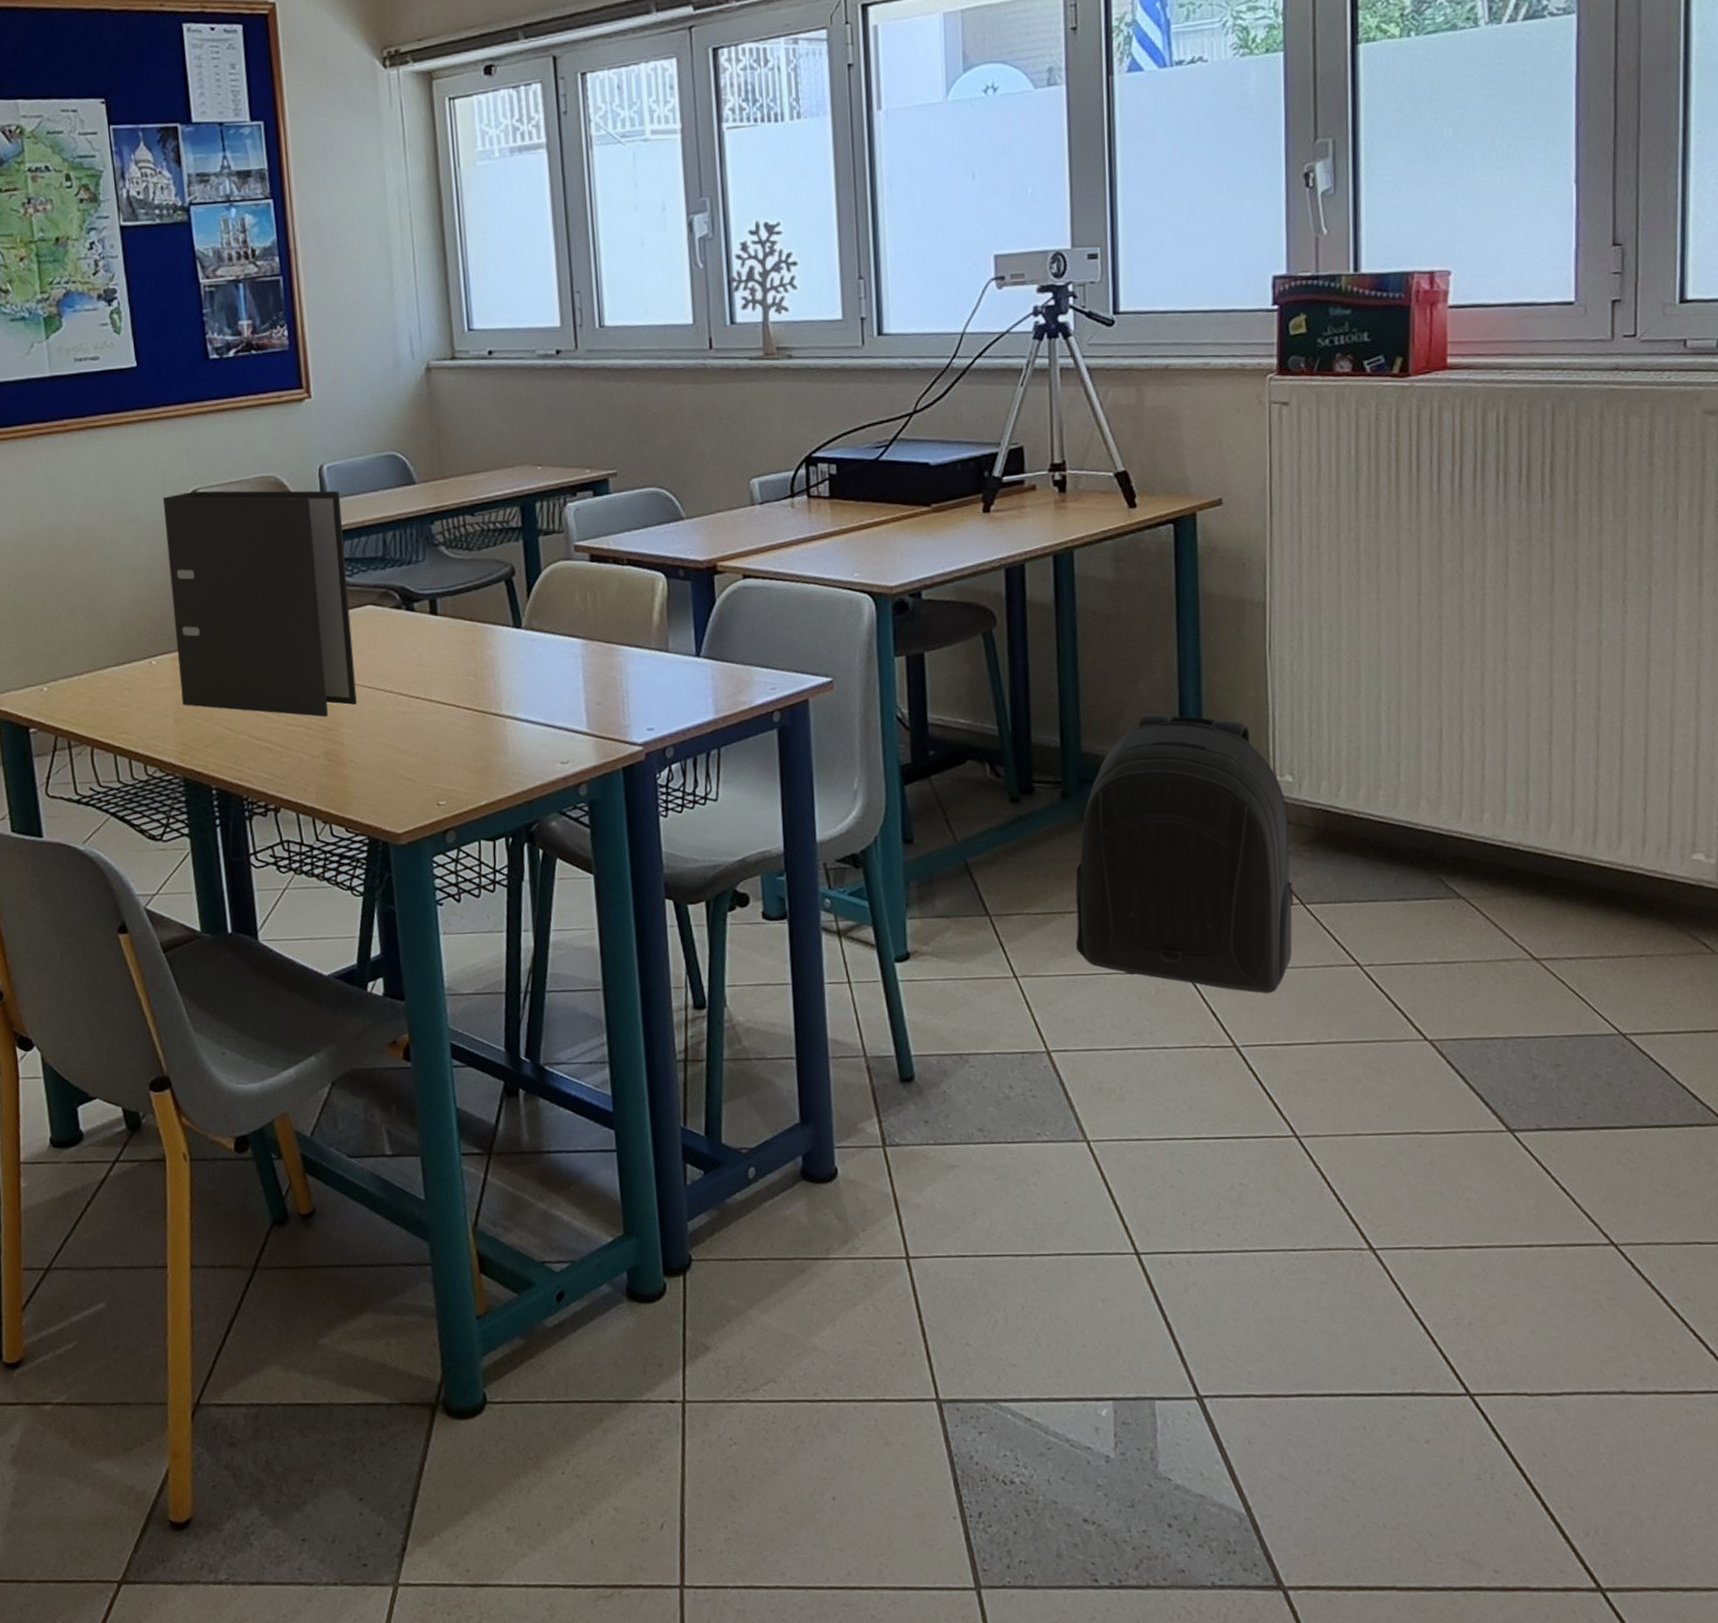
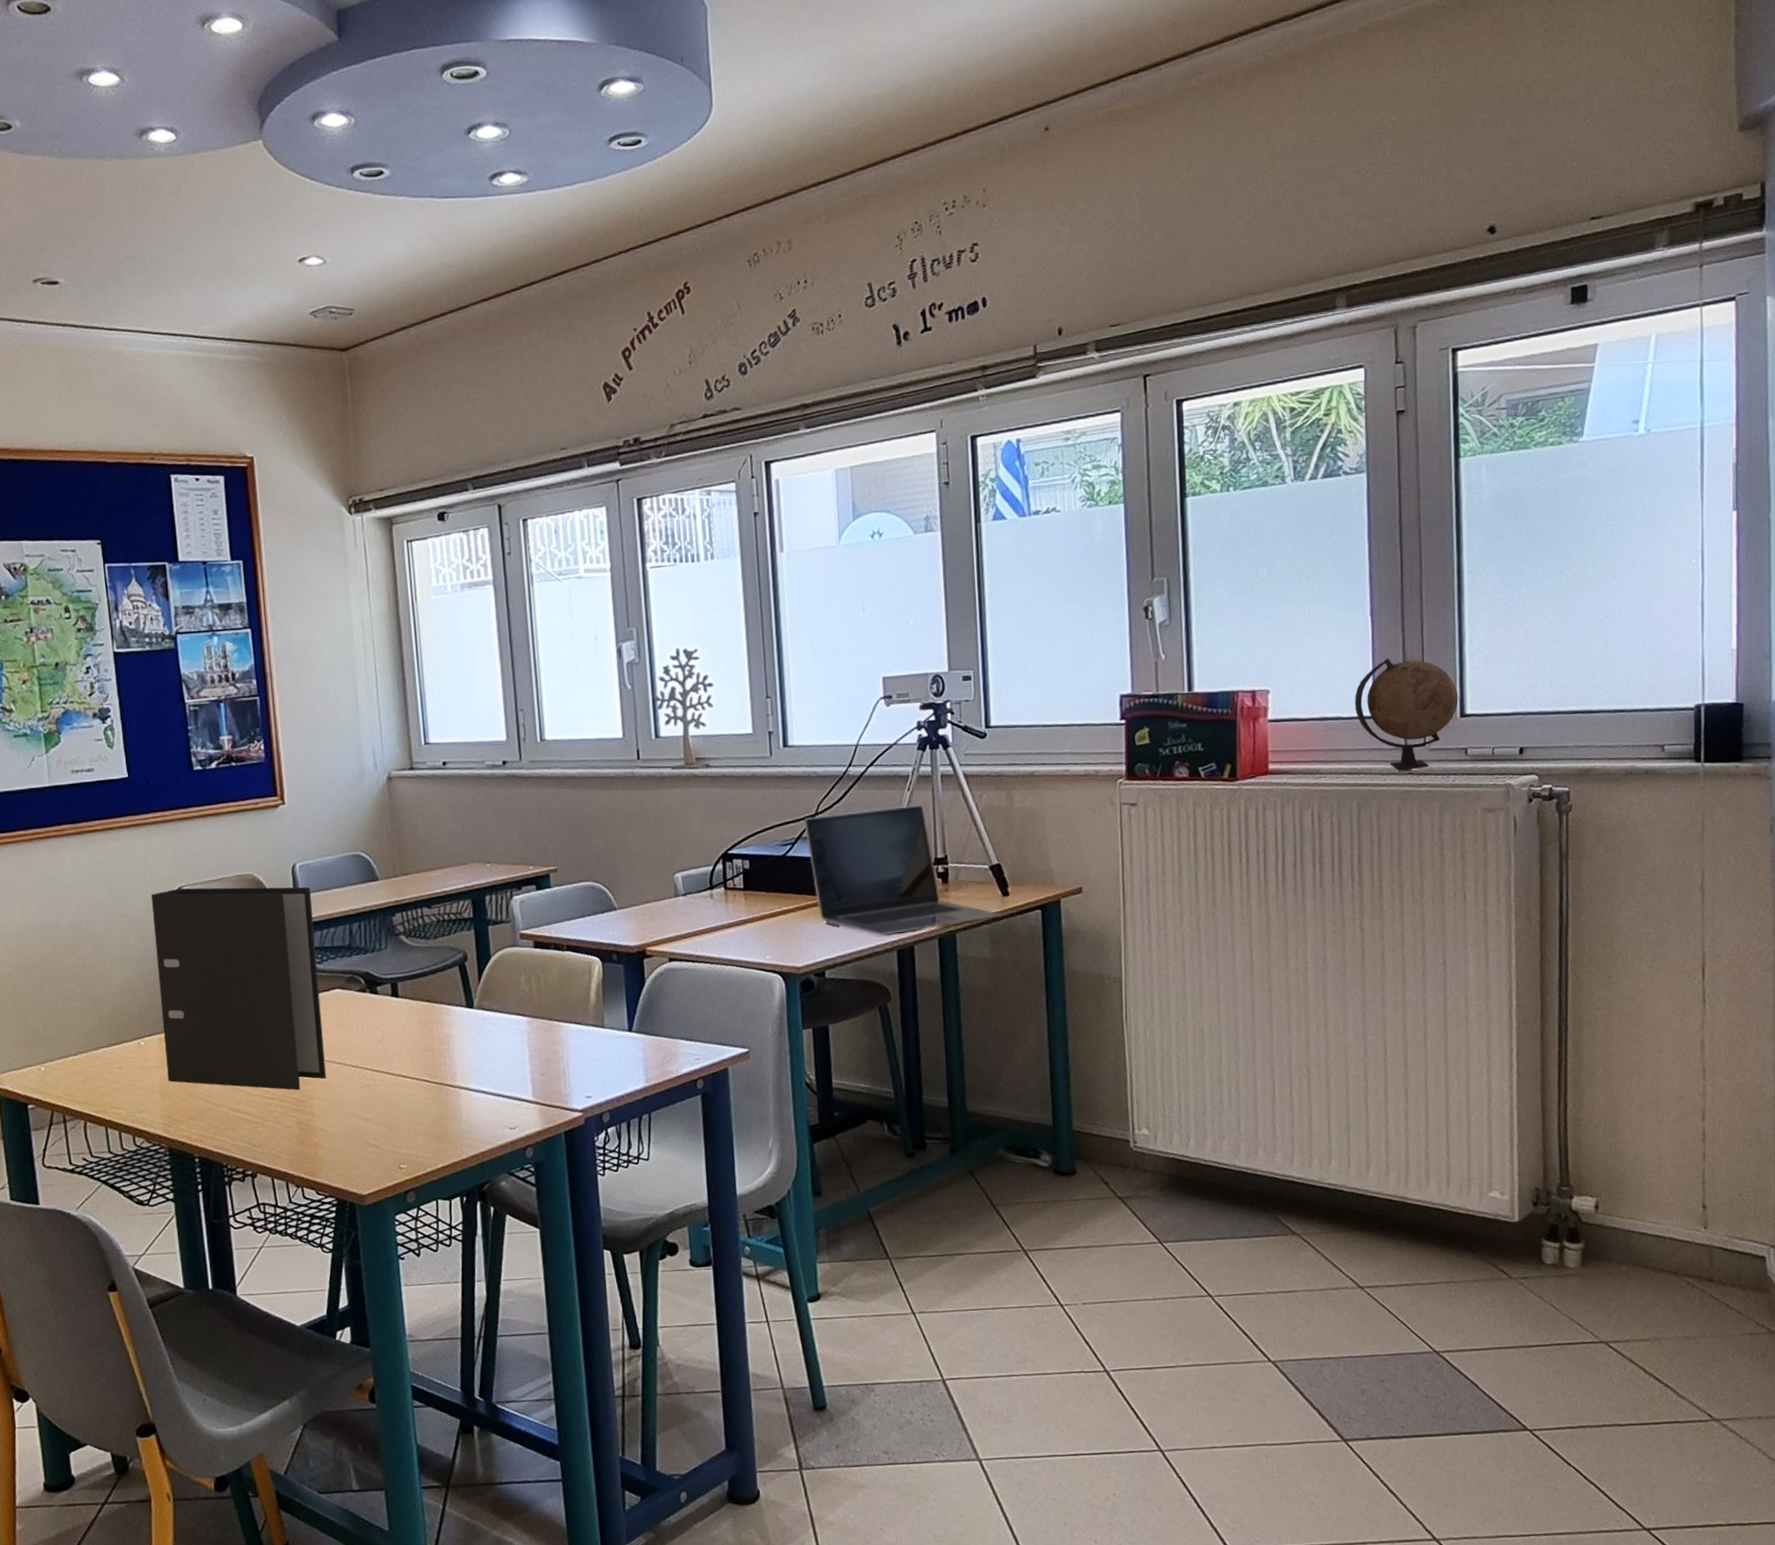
laptop: none [900,402,1129,552] -> present [803,804,1003,936]
backpack: present [1075,713,1294,994] -> none [964,1076,1153,1324]
globe: none [1552,234,1678,367] -> present [1354,659,1459,772]

